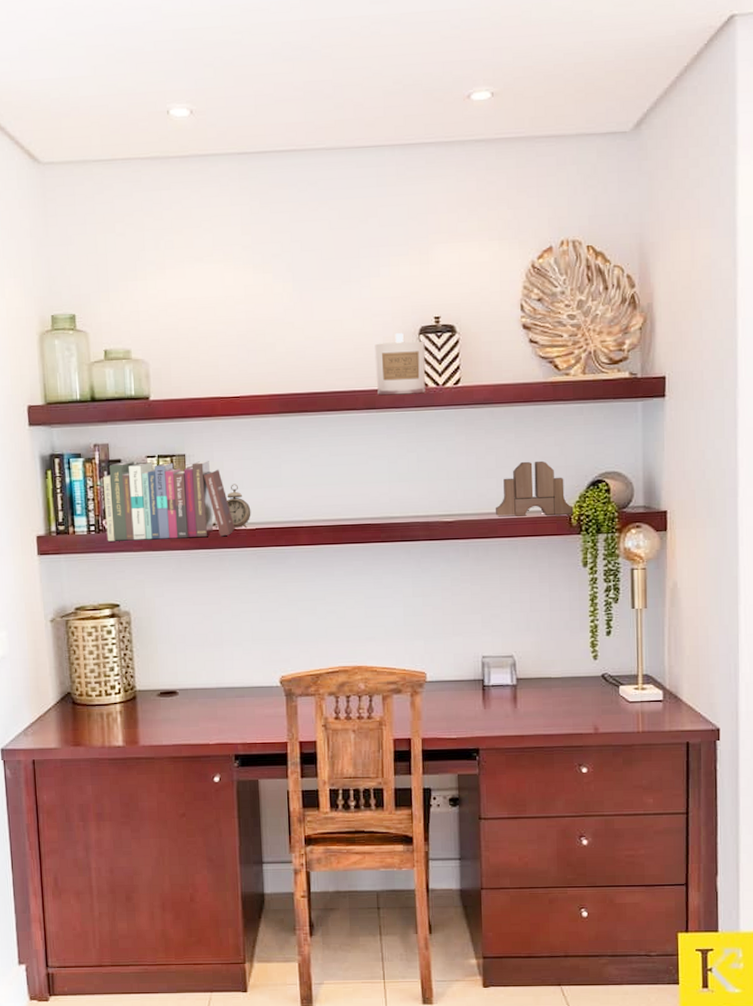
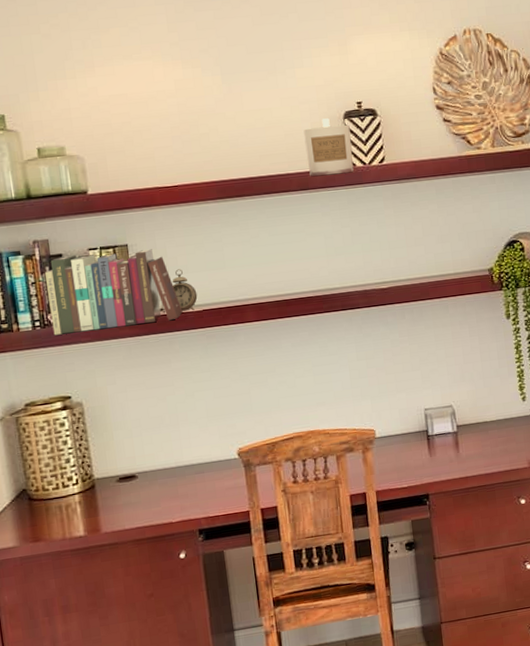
bookend: present [496,461,574,516] -> none [426,227,495,280]

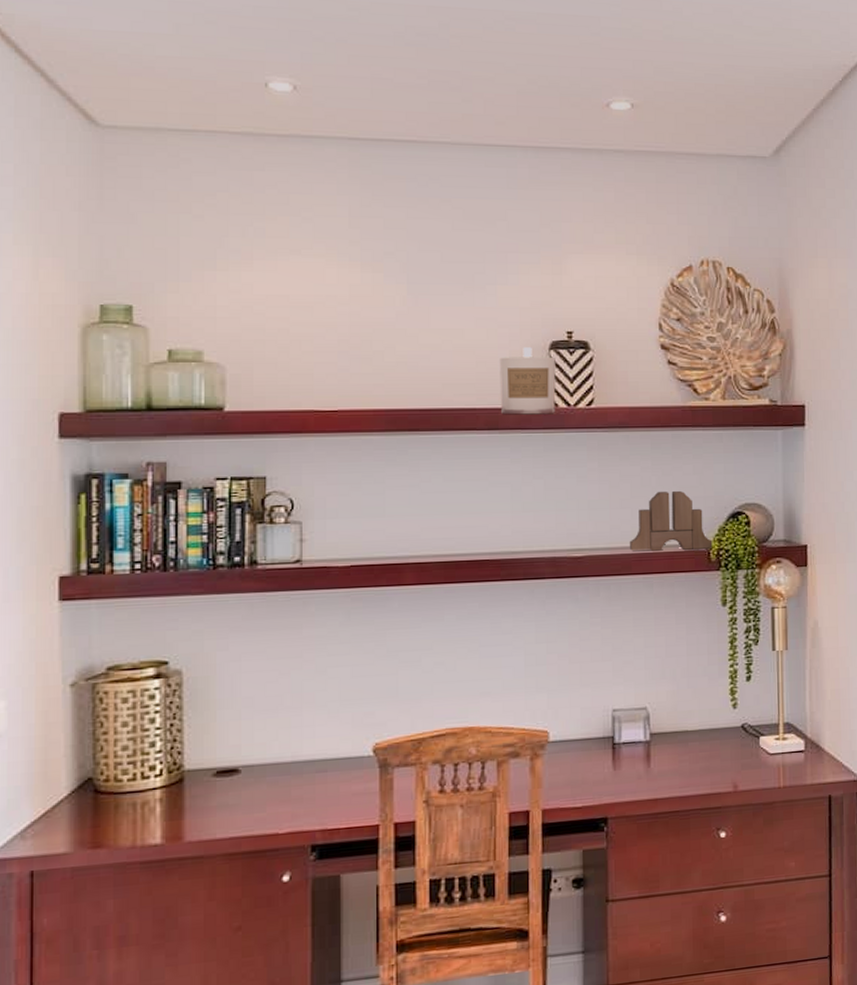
books: present [45,249,183,336] -> none [157,483,325,583]
alarm clock: present [172,269,198,311] -> none [316,512,346,566]
bookend: none [426,227,495,280] -> present [630,490,713,551]

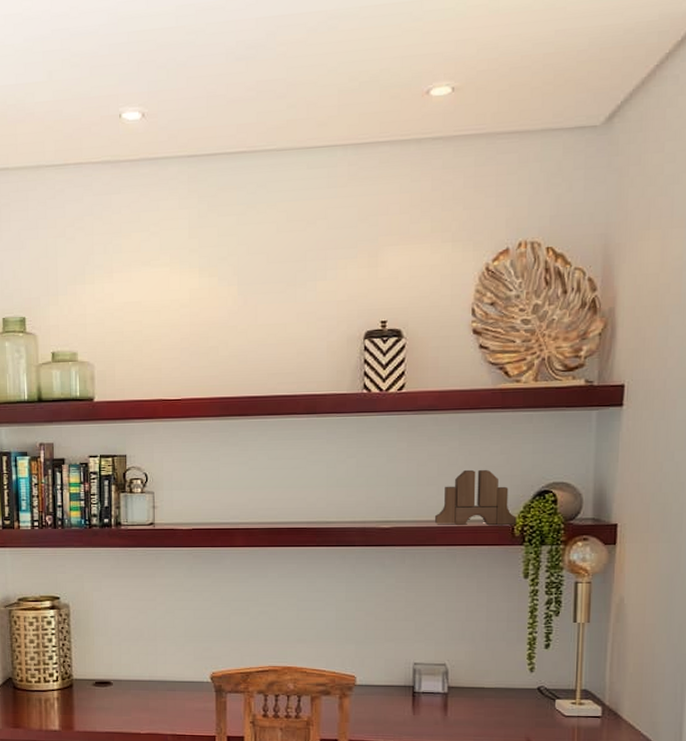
candle: present [499,347,556,415] -> none [318,337,370,401]

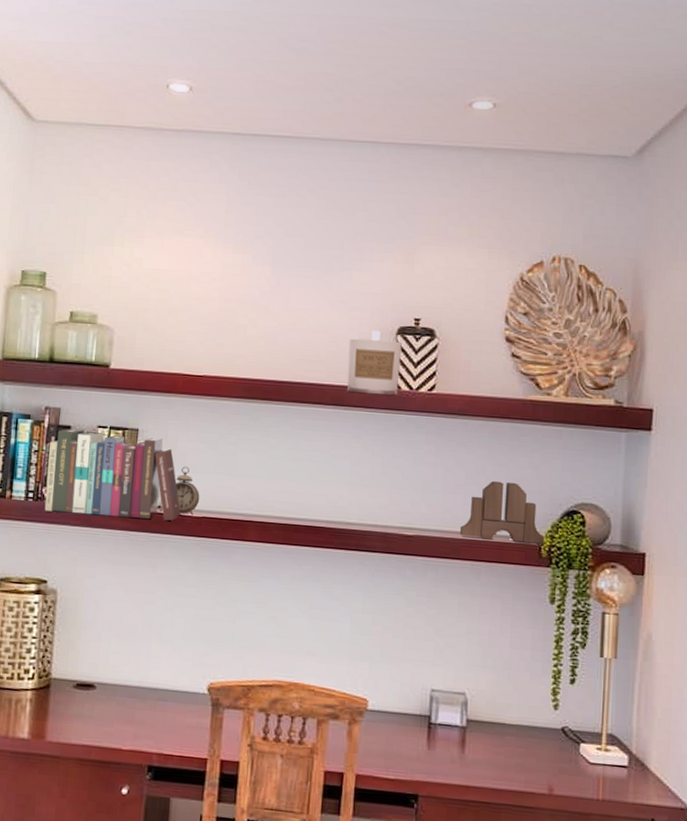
books: none [48,460,172,537] -> present [44,429,181,522]
alarm clock: none [165,485,188,529] -> present [175,466,200,516]
candle: none [318,337,370,401] -> present [347,330,402,396]

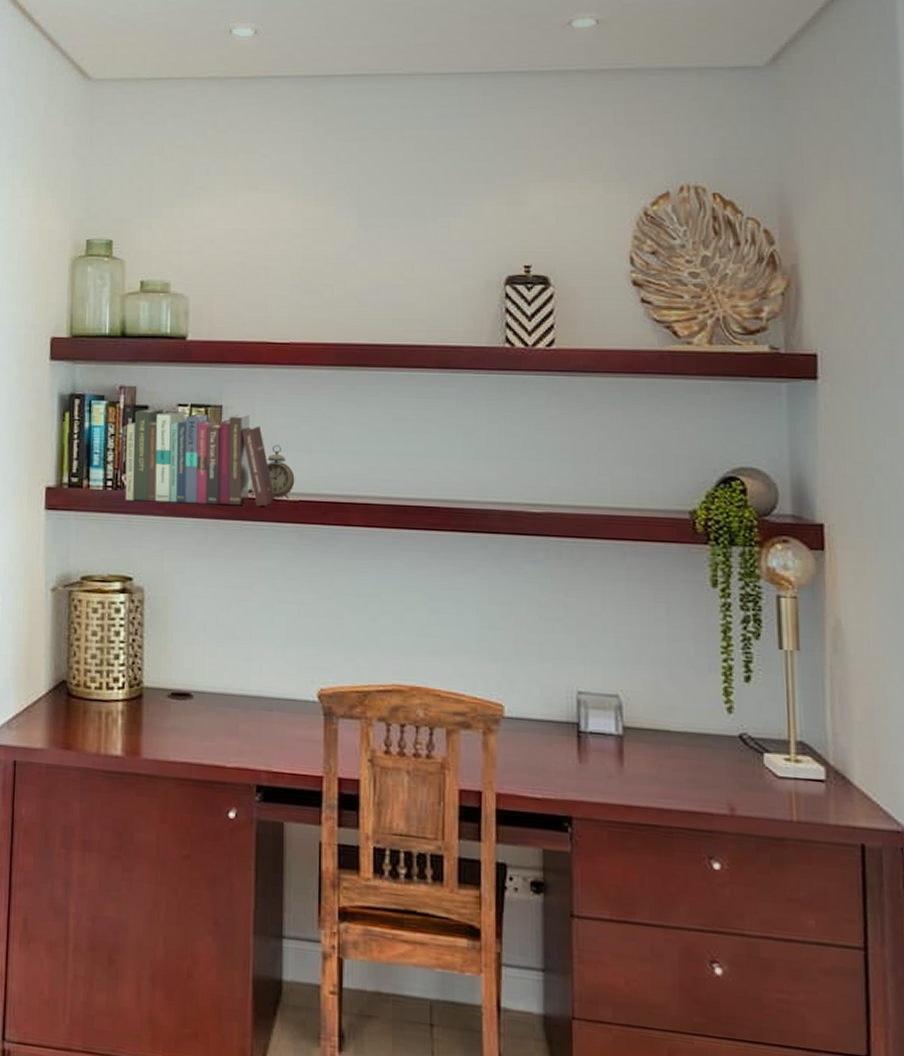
candle: present [347,330,402,396] -> none [451,282,512,354]
bookend: present [460,480,545,544] -> none [597,446,699,517]

